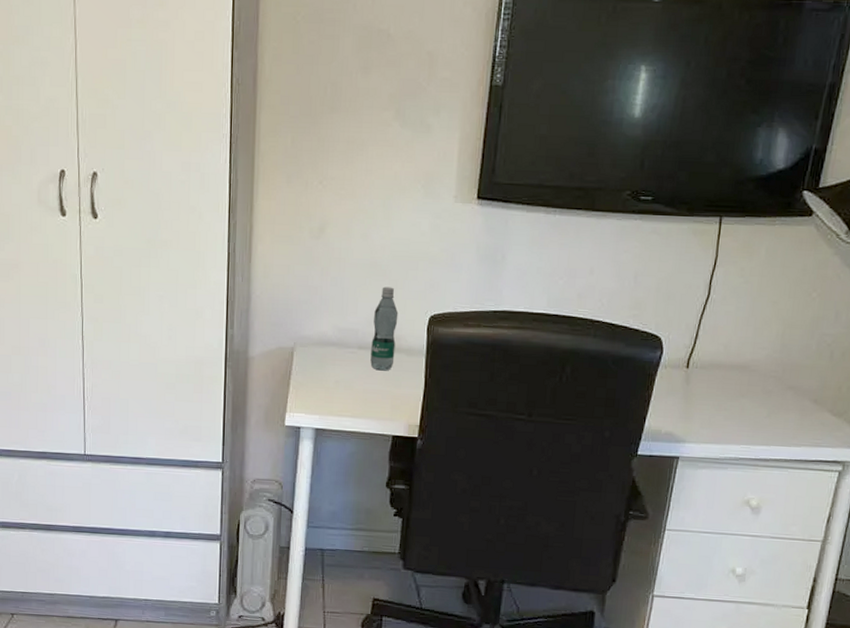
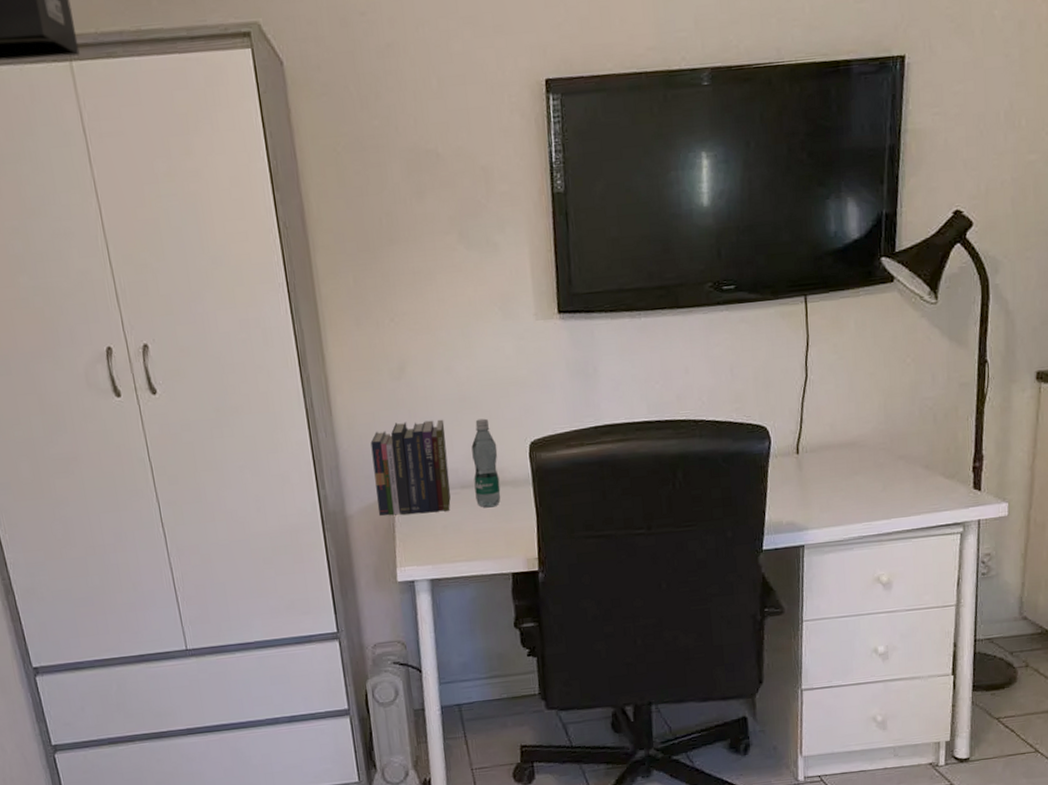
books: none [278,278,353,368] -> present [370,419,451,517]

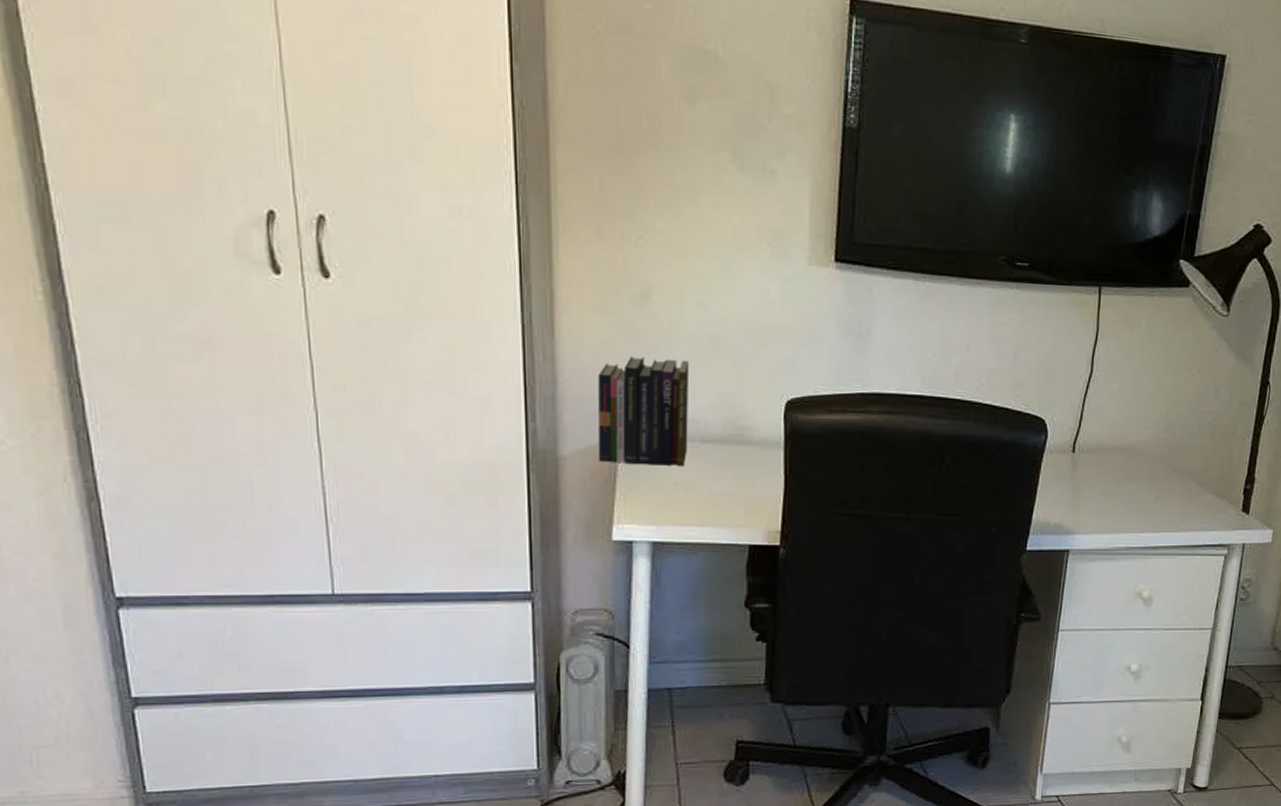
bottle: present [471,418,501,508] -> none [717,366,748,468]

